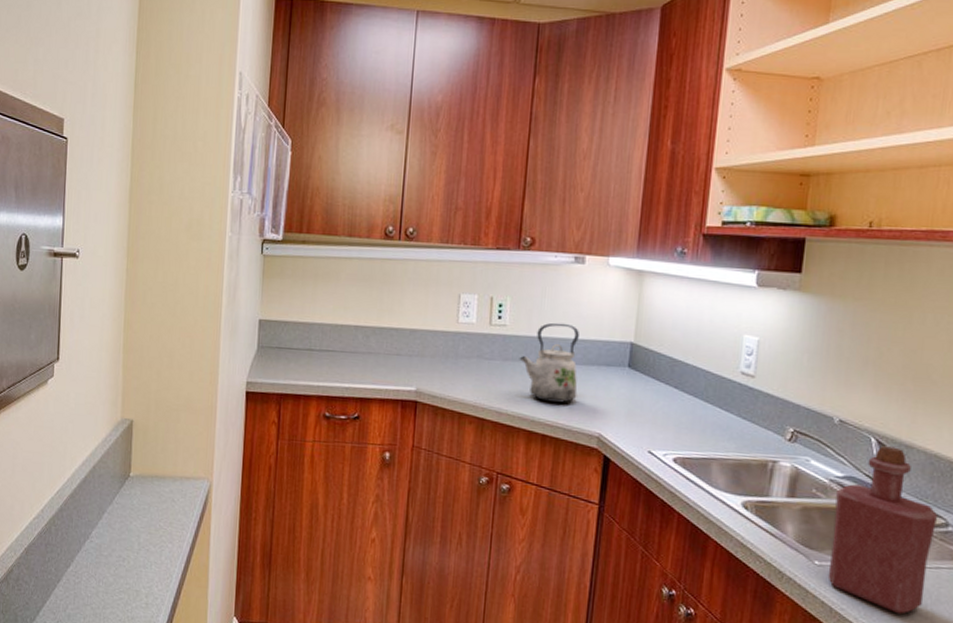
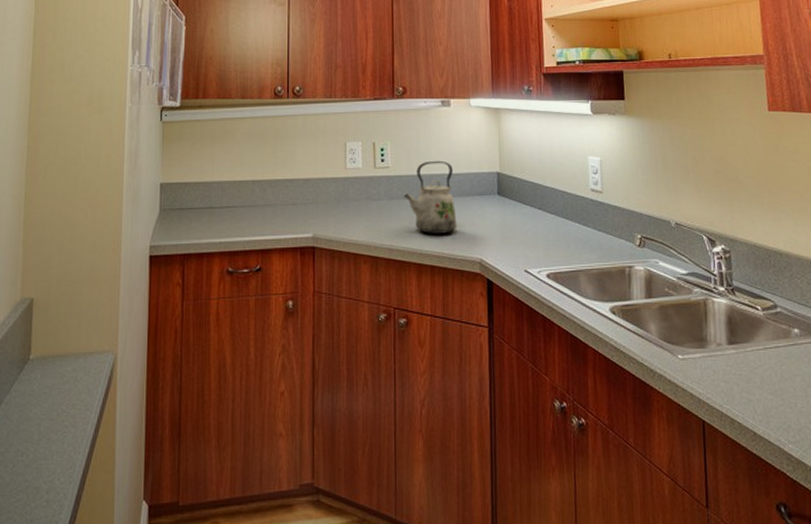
bottle: present [827,446,938,615] -> none [685,242,771,396]

